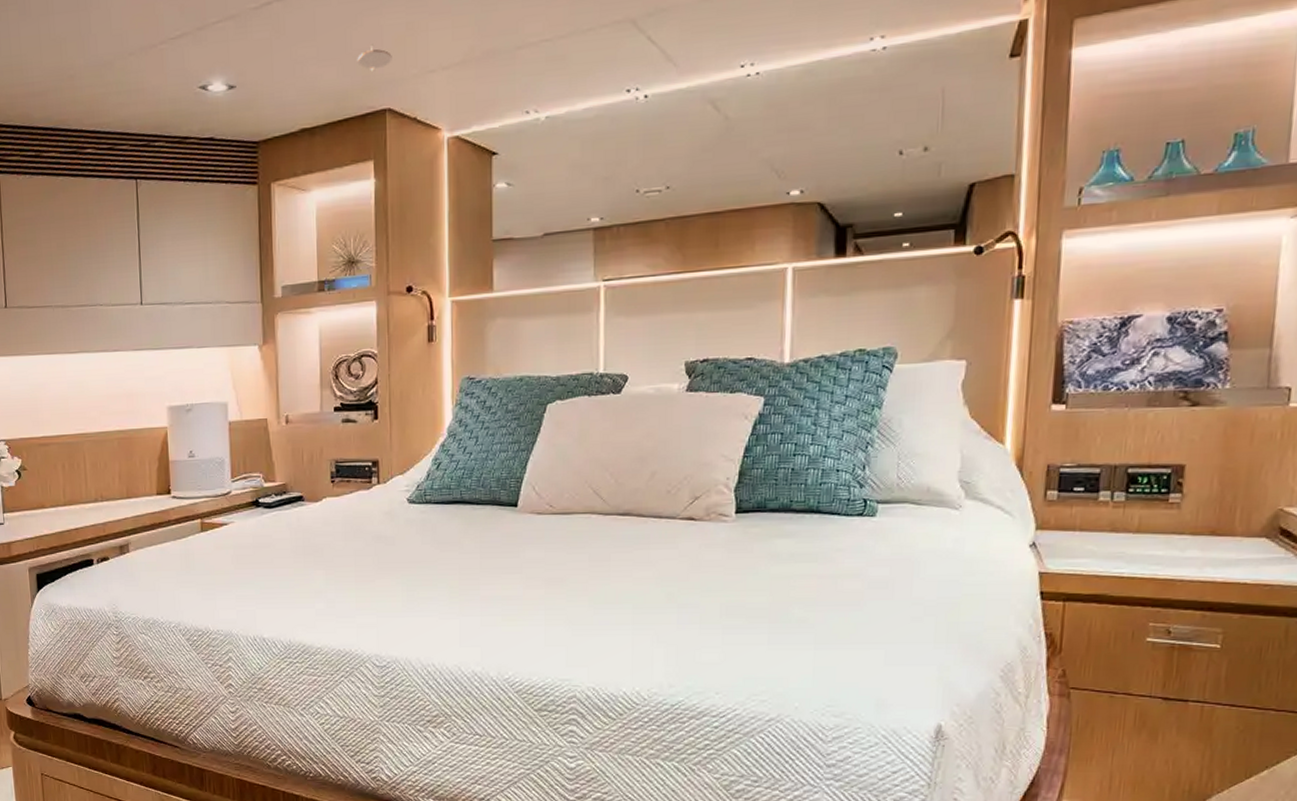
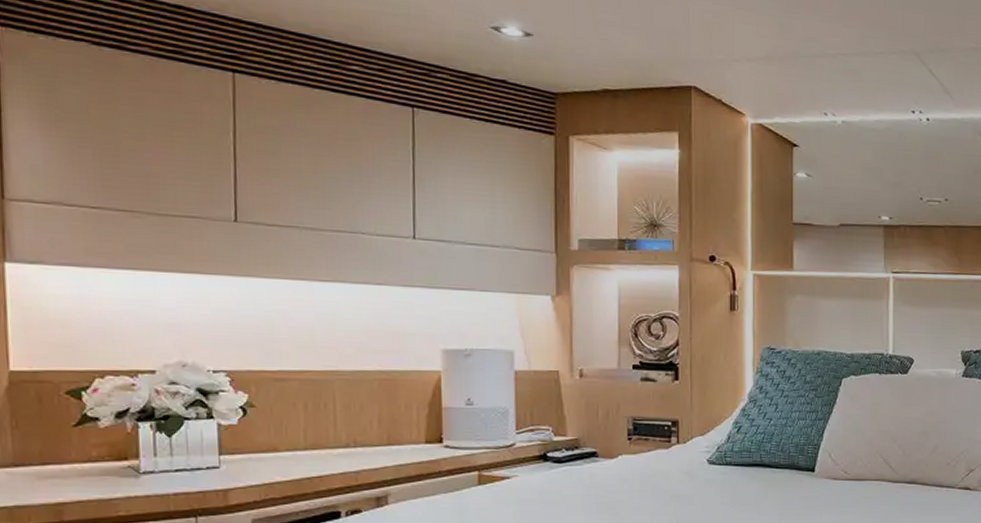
recessed light: present [357,44,392,72] -> none [663,23,698,49]

